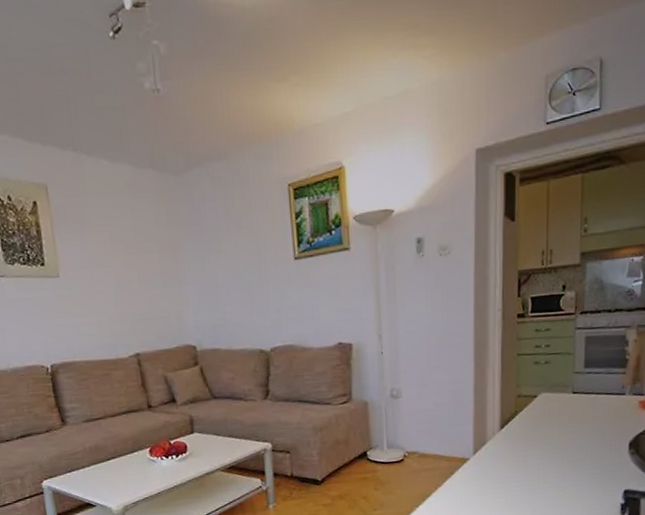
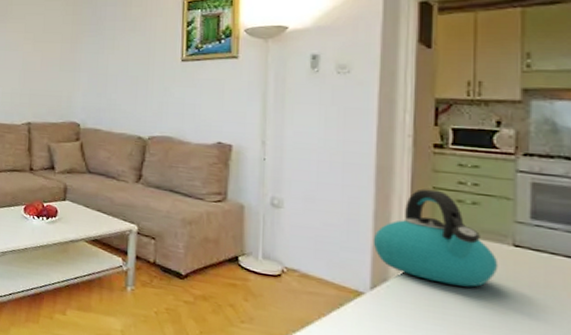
kettle: none [474,356,563,436] -> present [373,188,498,287]

